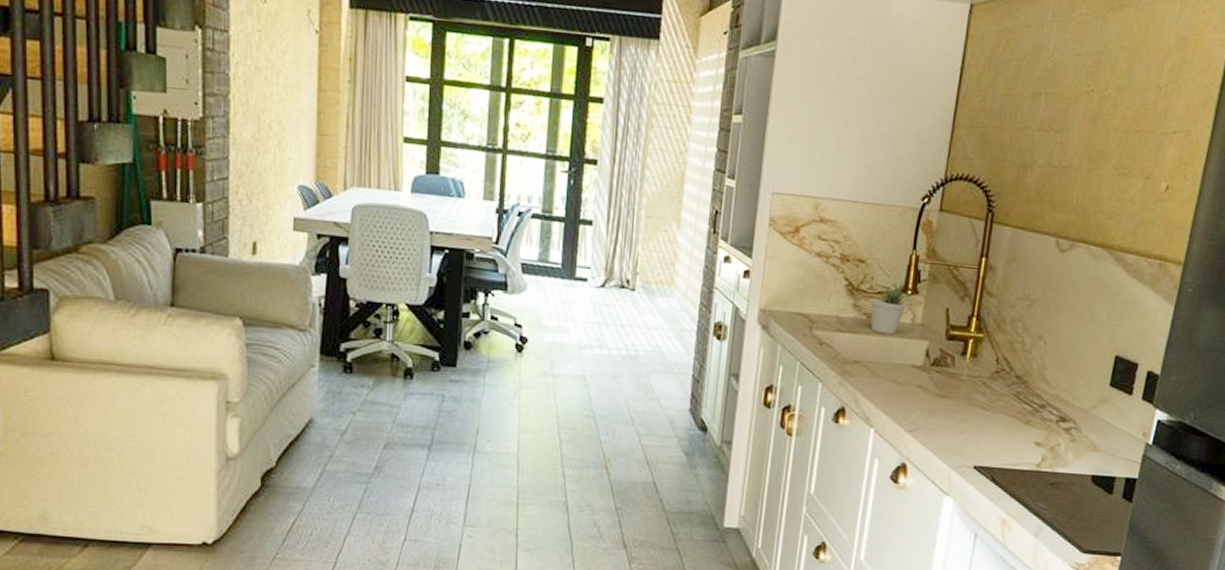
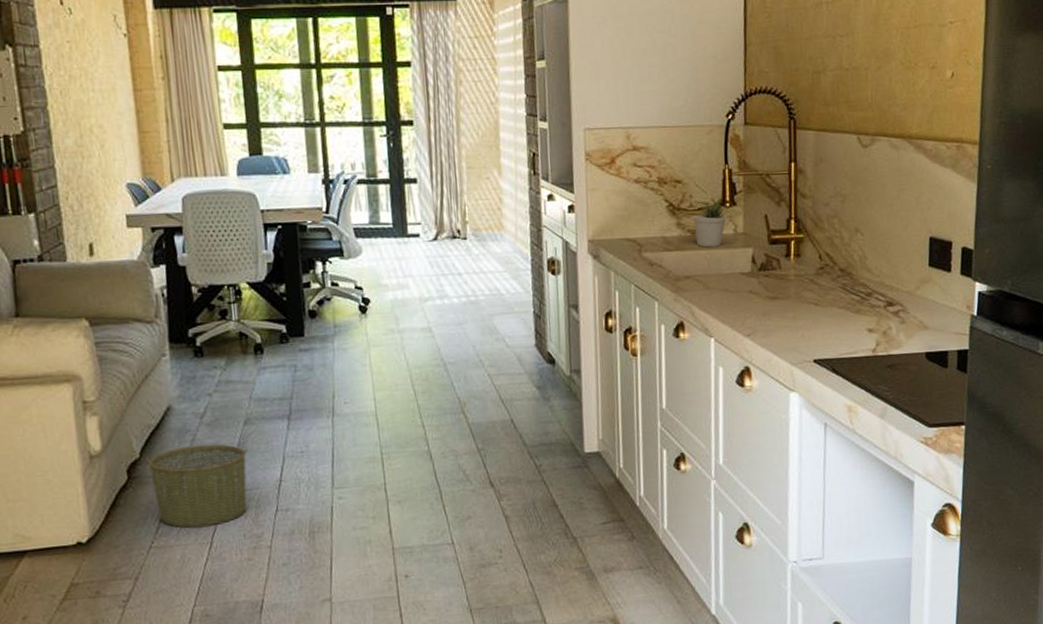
basket: none [282,461,385,545] -> present [146,444,248,528]

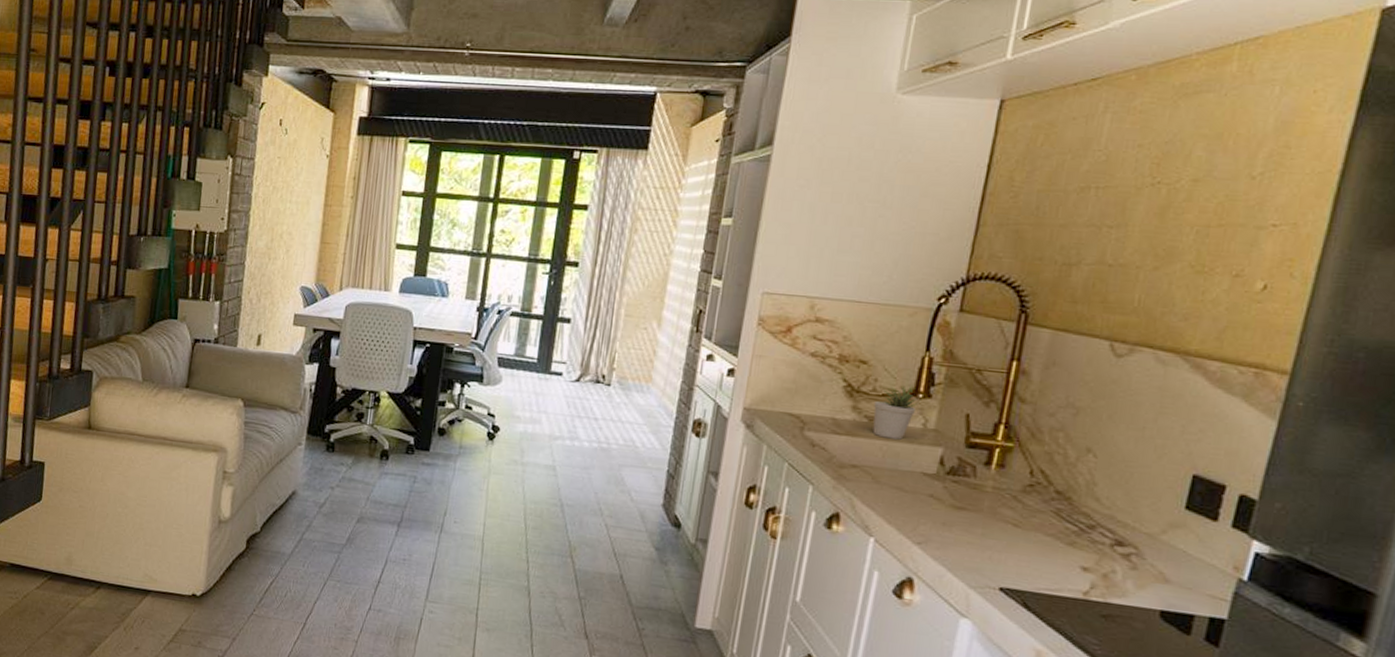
basket: present [146,444,248,528] -> none [265,530,356,609]

